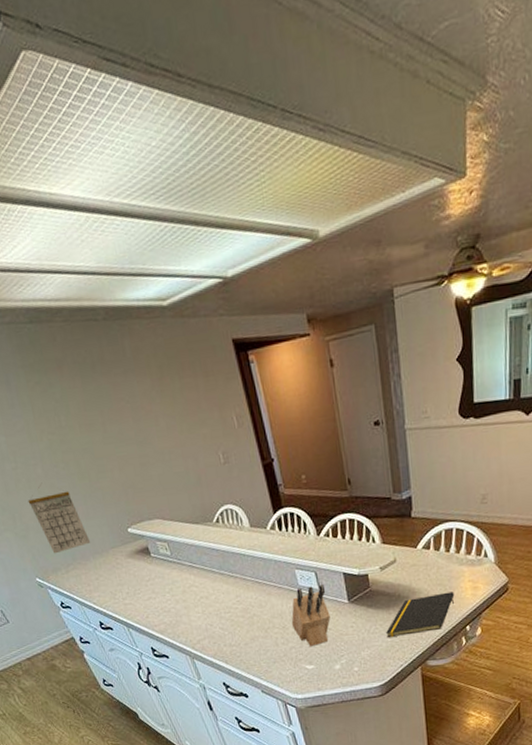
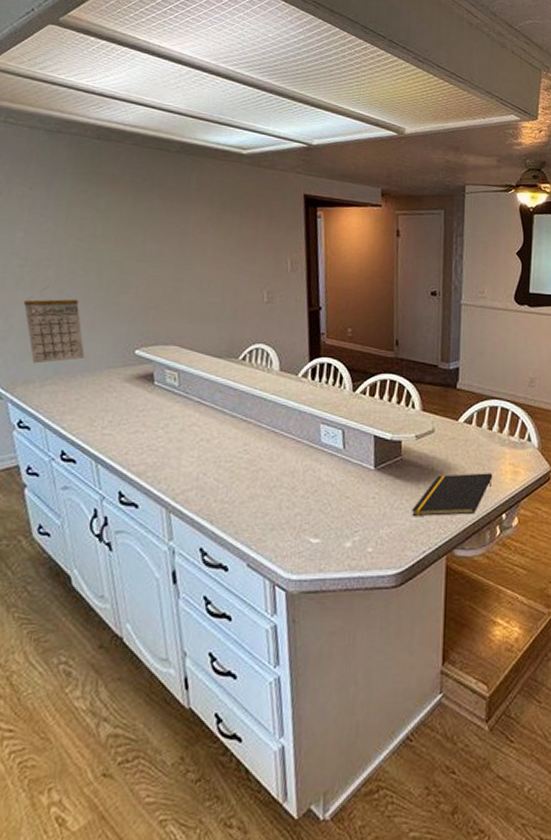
knife block: present [291,583,330,646] -> none [303,444,351,515]

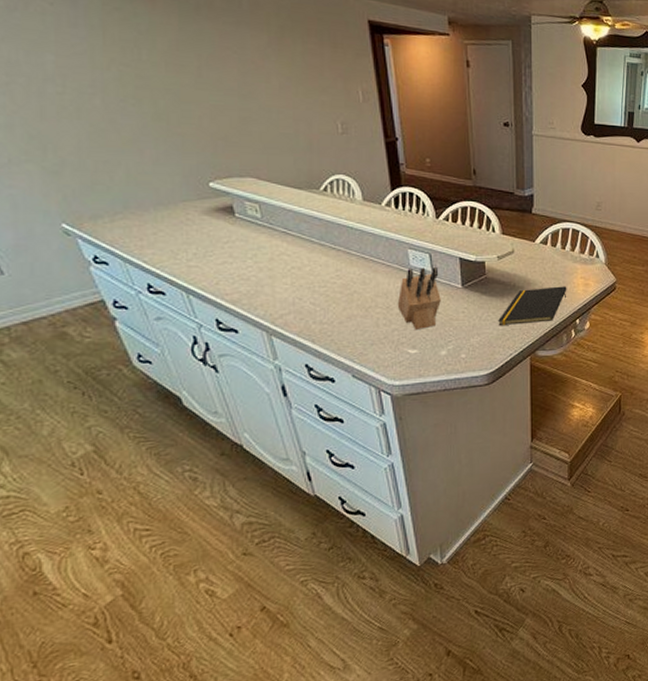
calendar: present [23,288,85,364] -> none [71,118,155,198]
knife block: none [303,444,351,515] -> present [397,266,441,329]

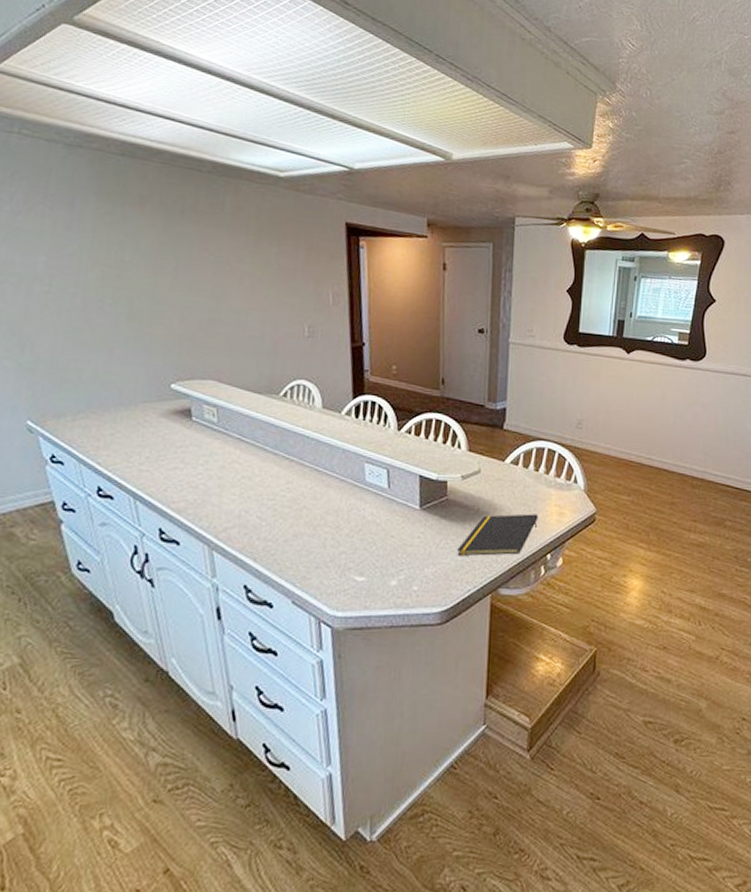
knife block: present [397,266,441,329] -> none [347,483,396,554]

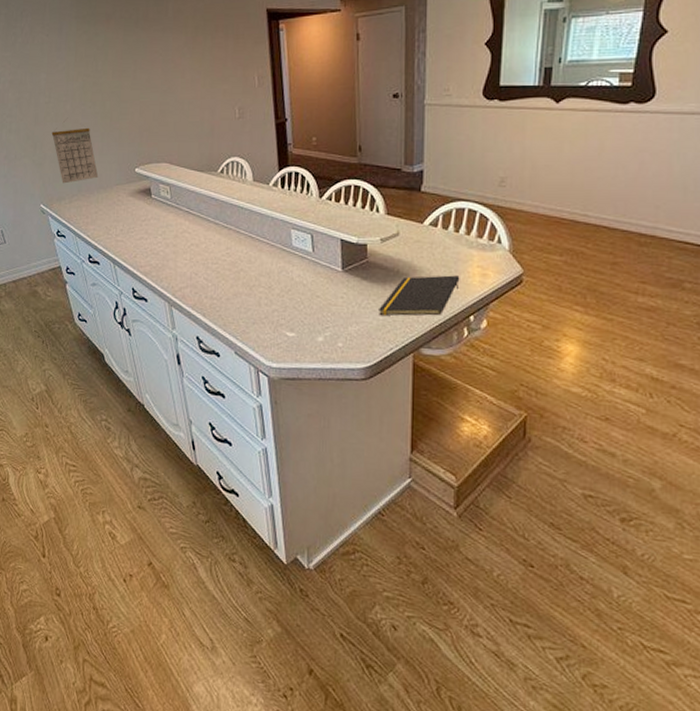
calendar: none [49,317,118,397] -> present [51,120,99,184]

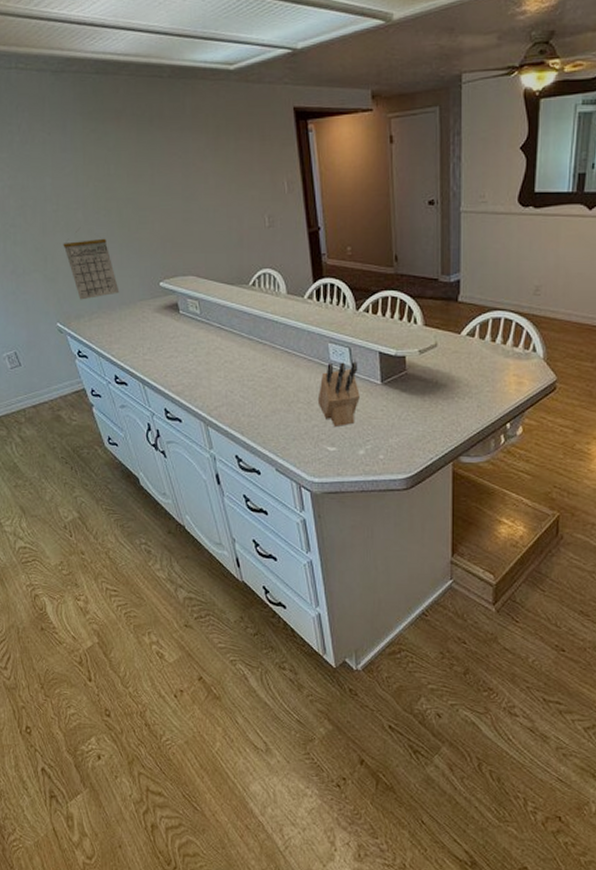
knife block: none [278,247,320,312] -> present [317,361,360,426]
notepad: present [379,275,460,316] -> none [418,384,497,426]

